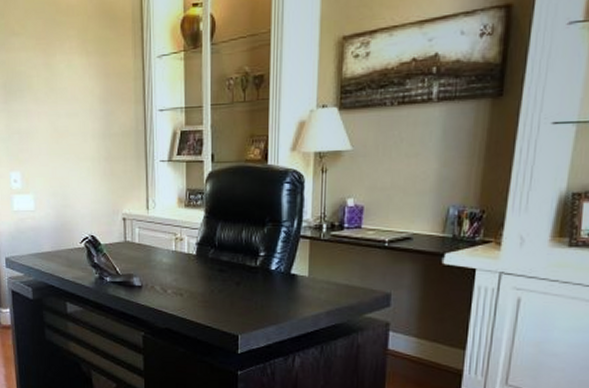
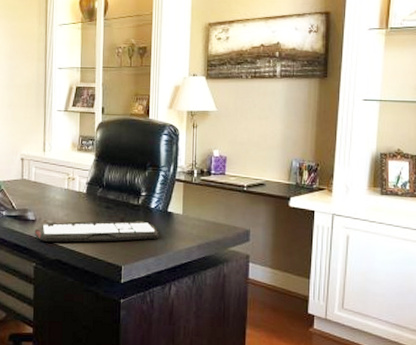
keyboard: none [141,285,281,310] -> present [34,221,159,242]

